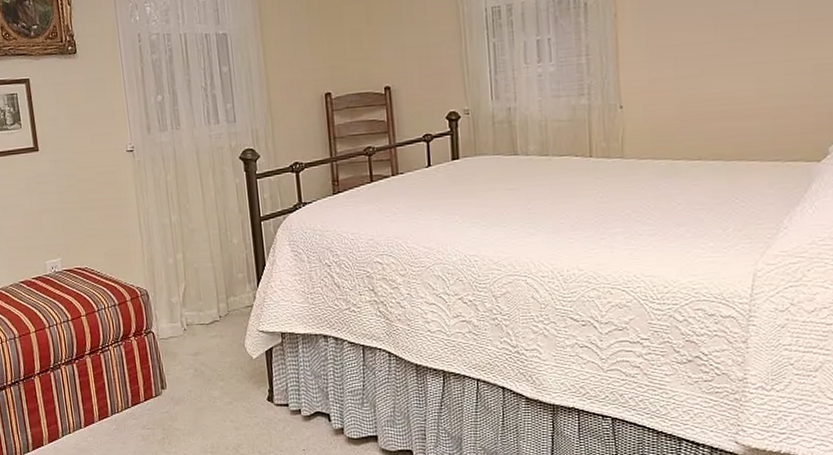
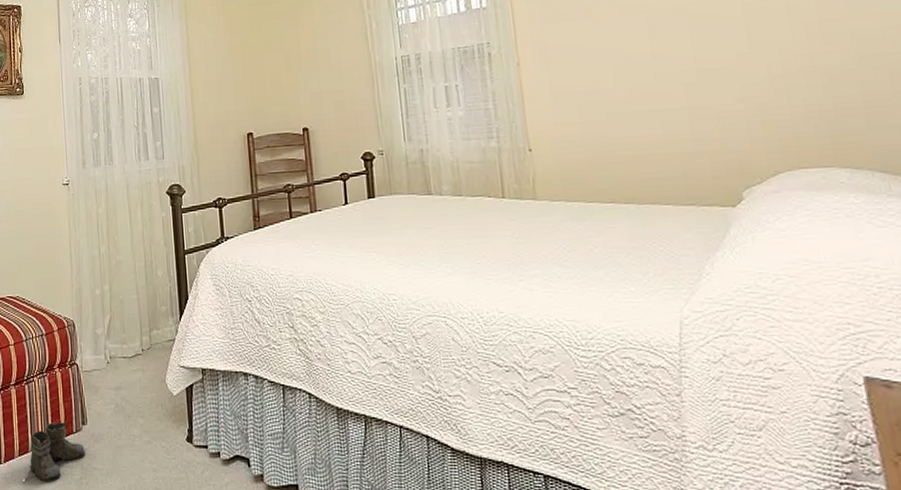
boots: none [106,388,166,443] -> present [25,422,85,482]

